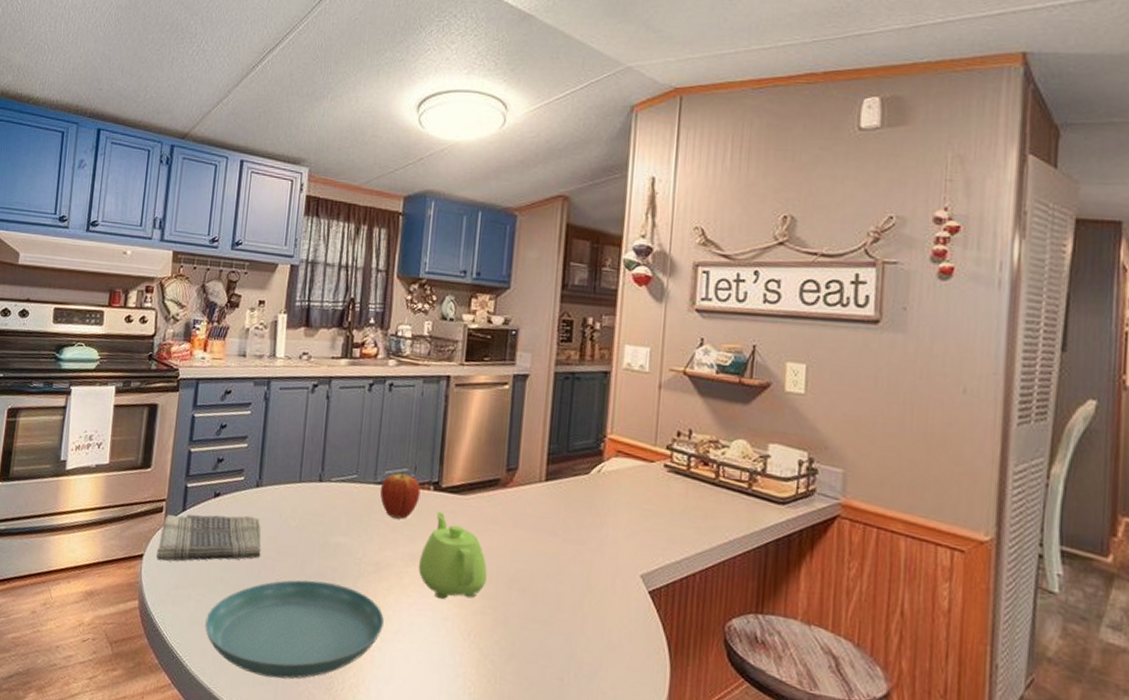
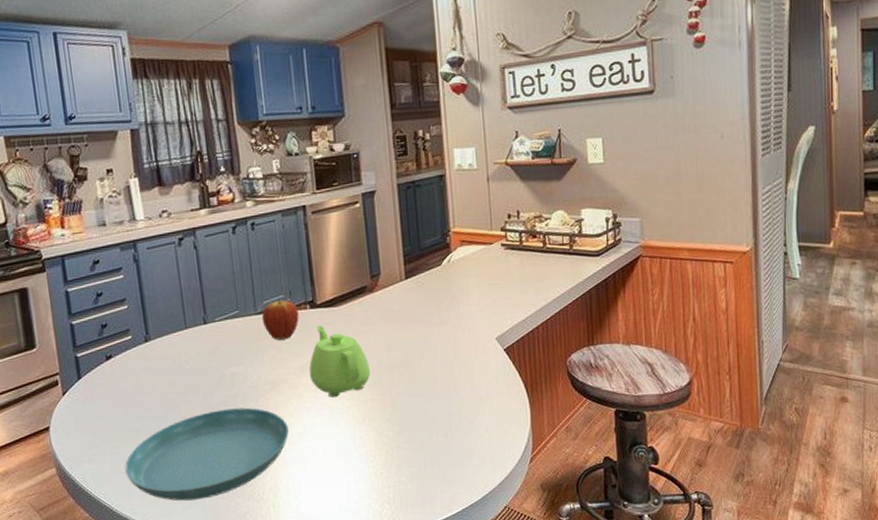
dish towel: present [157,514,262,562] -> none [61,368,164,429]

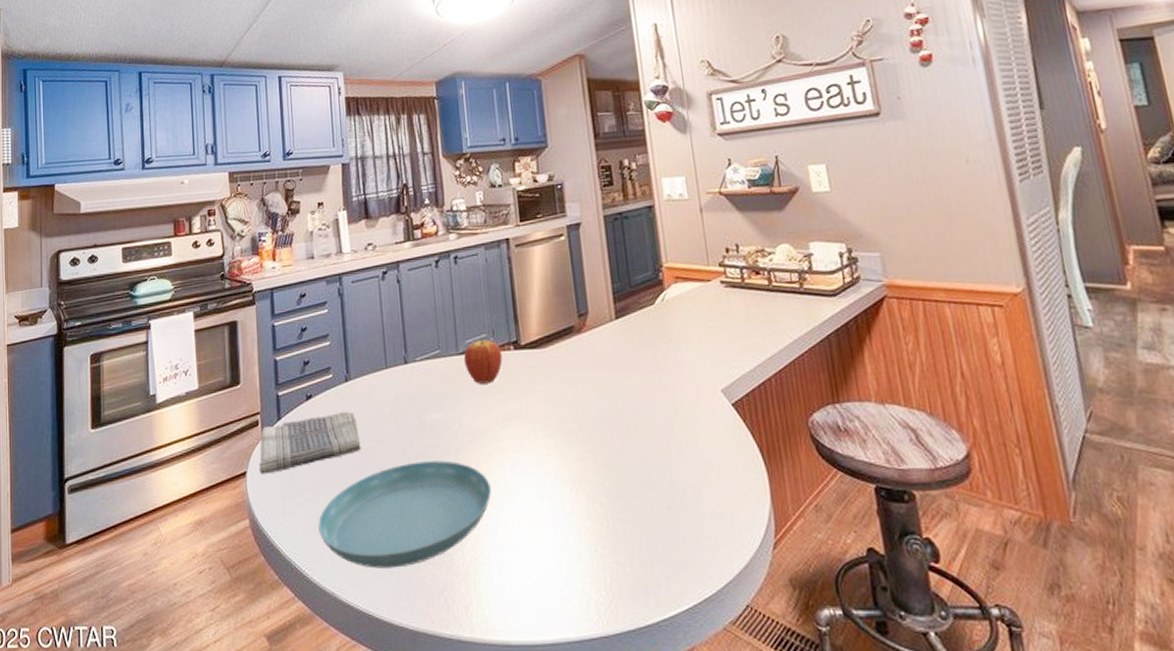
dish towel: none [61,368,164,429] -> present [259,411,361,475]
teapot: present [309,326,370,397] -> none [513,369,580,453]

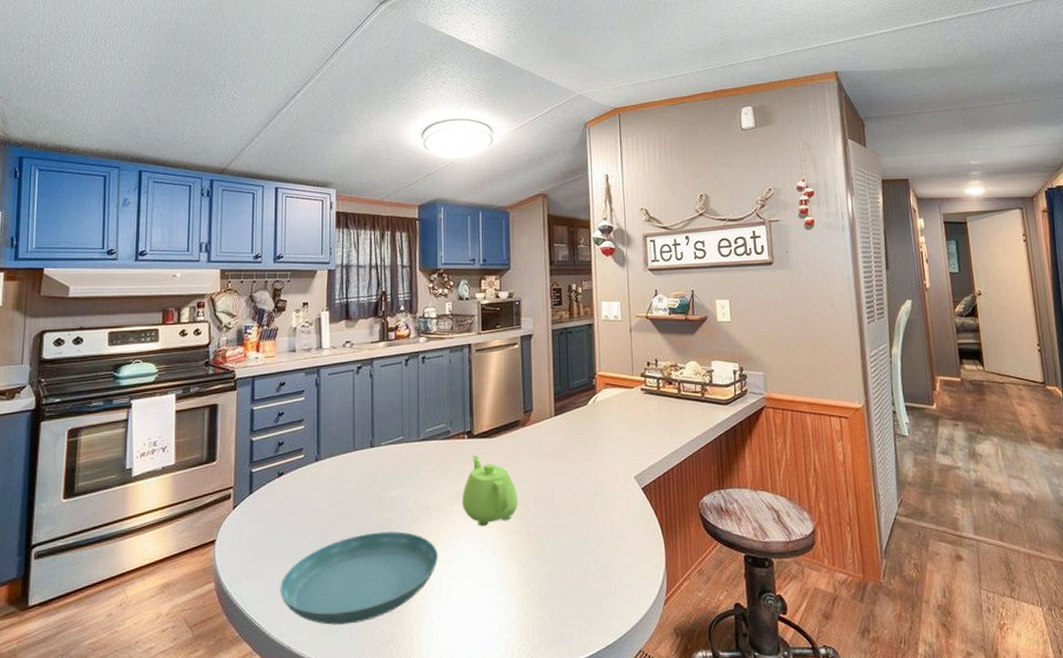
dish towel: present [259,411,361,475] -> none [229,487,325,543]
fruit: present [463,337,503,384] -> none [423,427,457,467]
teapot: none [513,369,580,453] -> present [462,455,518,526]

